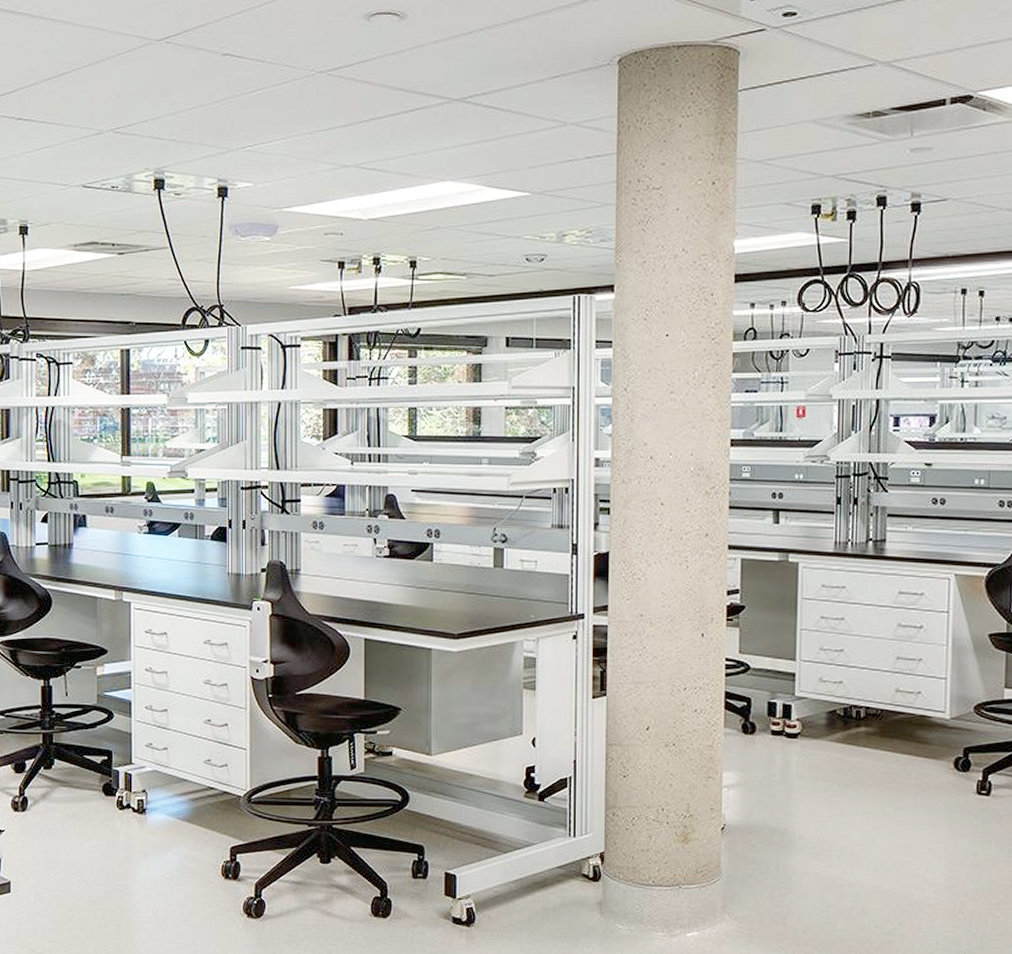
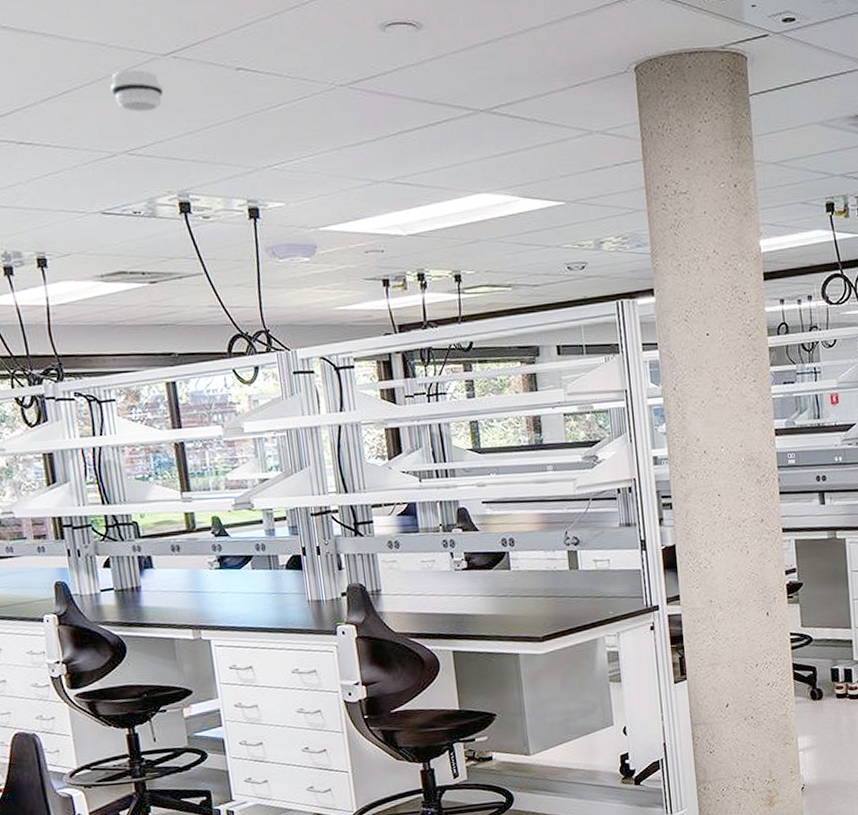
smoke detector: none [106,53,153,92] -> present [110,69,163,111]

